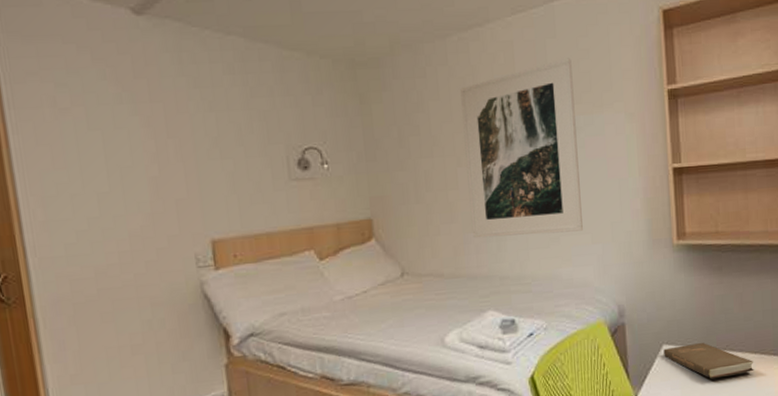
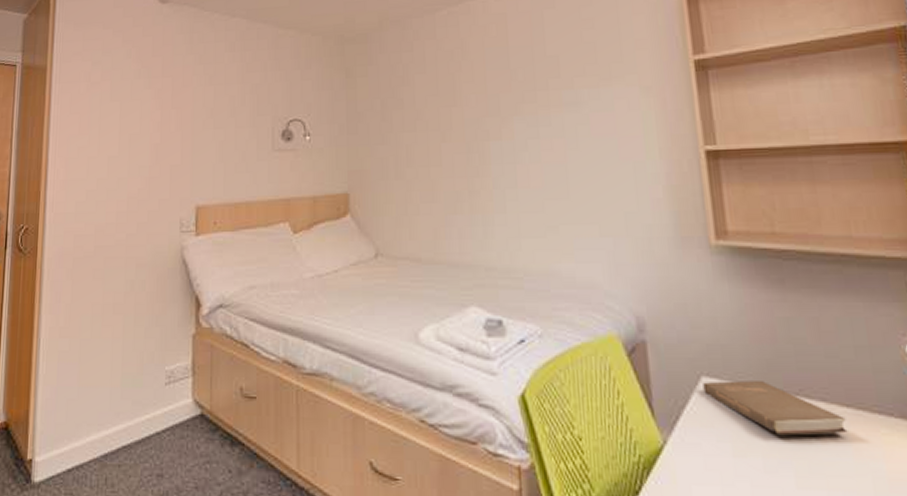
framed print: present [460,58,583,238] -> none [448,28,588,221]

